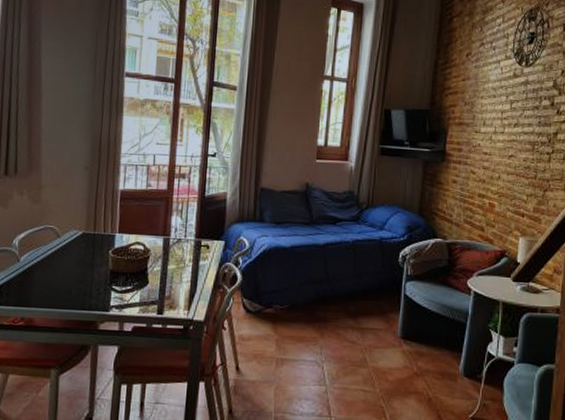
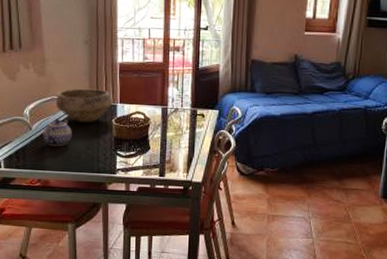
teapot: none [31,250,64,280] -> present [43,119,72,146]
bowl: none [48,216,111,255] -> present [55,88,112,123]

